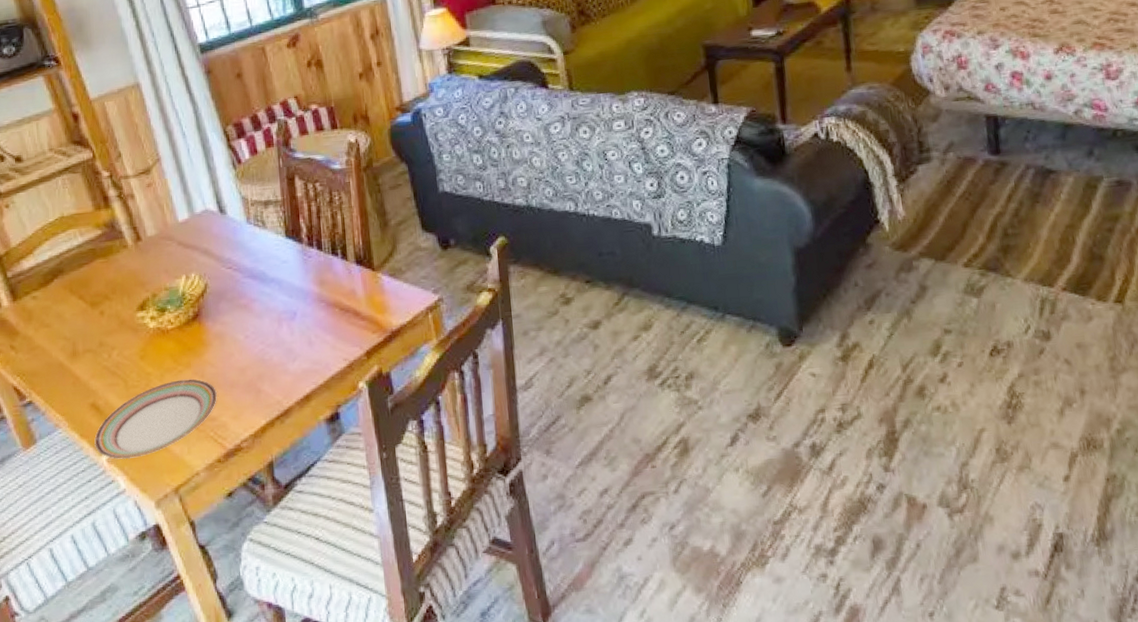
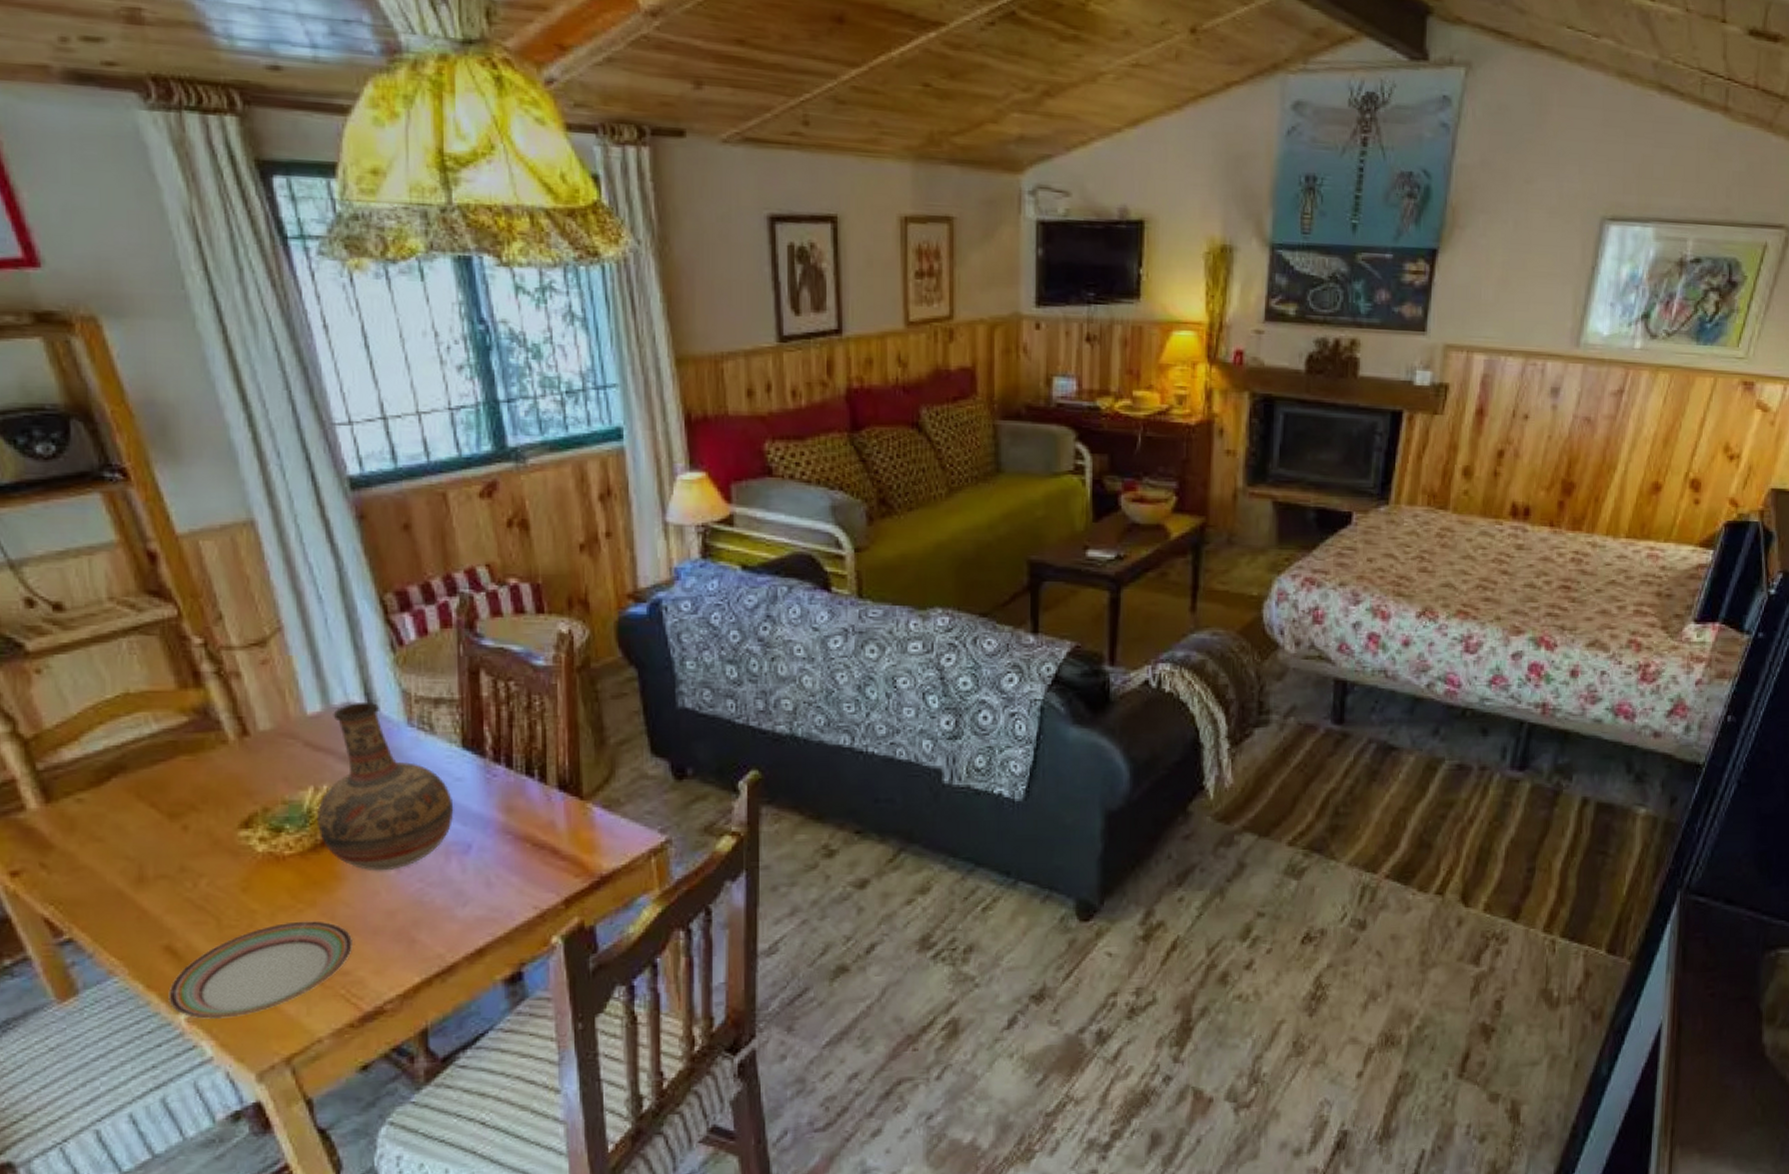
vase: none [189,208,283,337] -> present [317,701,454,870]

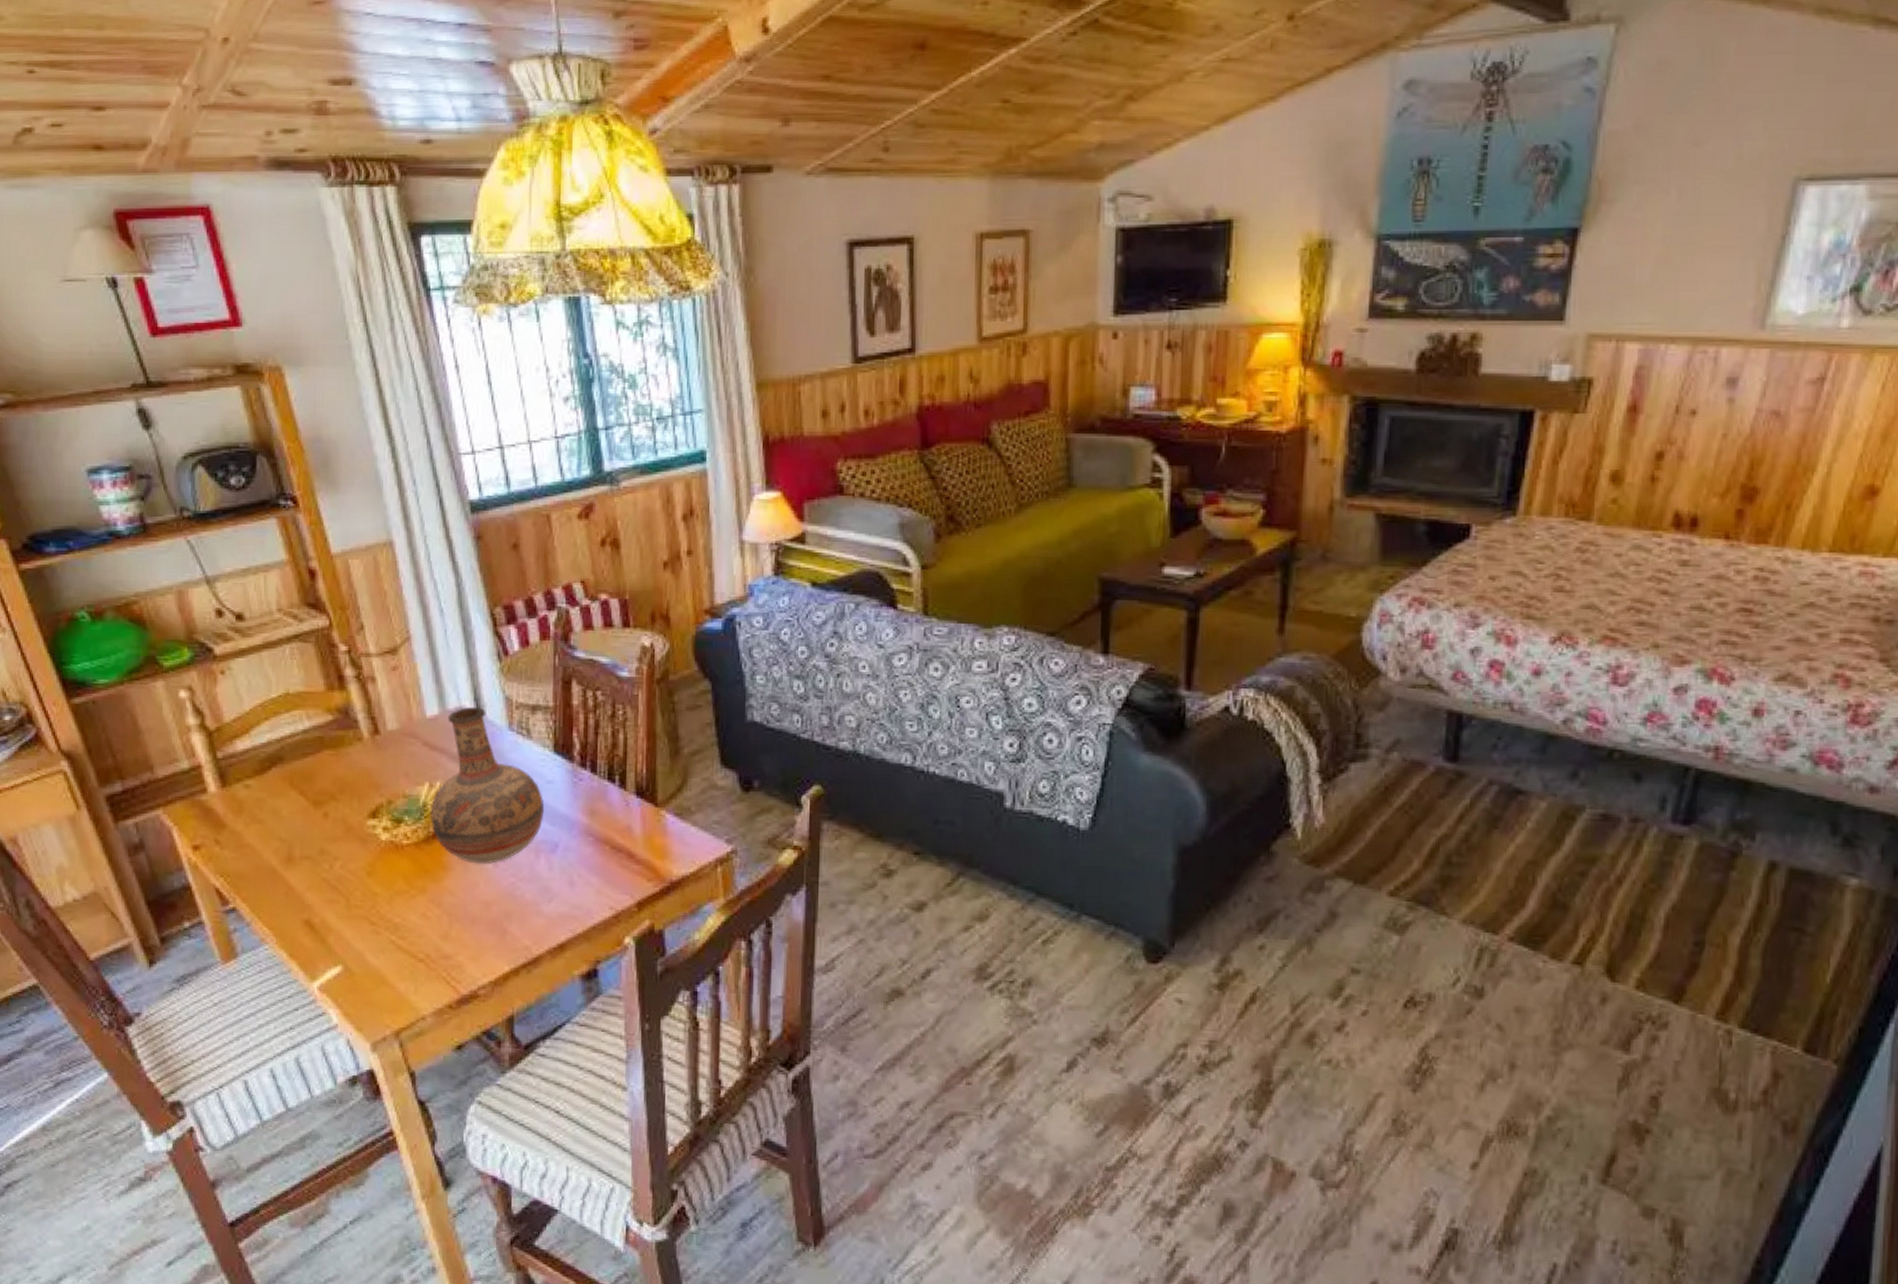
plate: present [168,921,352,1020] -> none [306,906,454,991]

